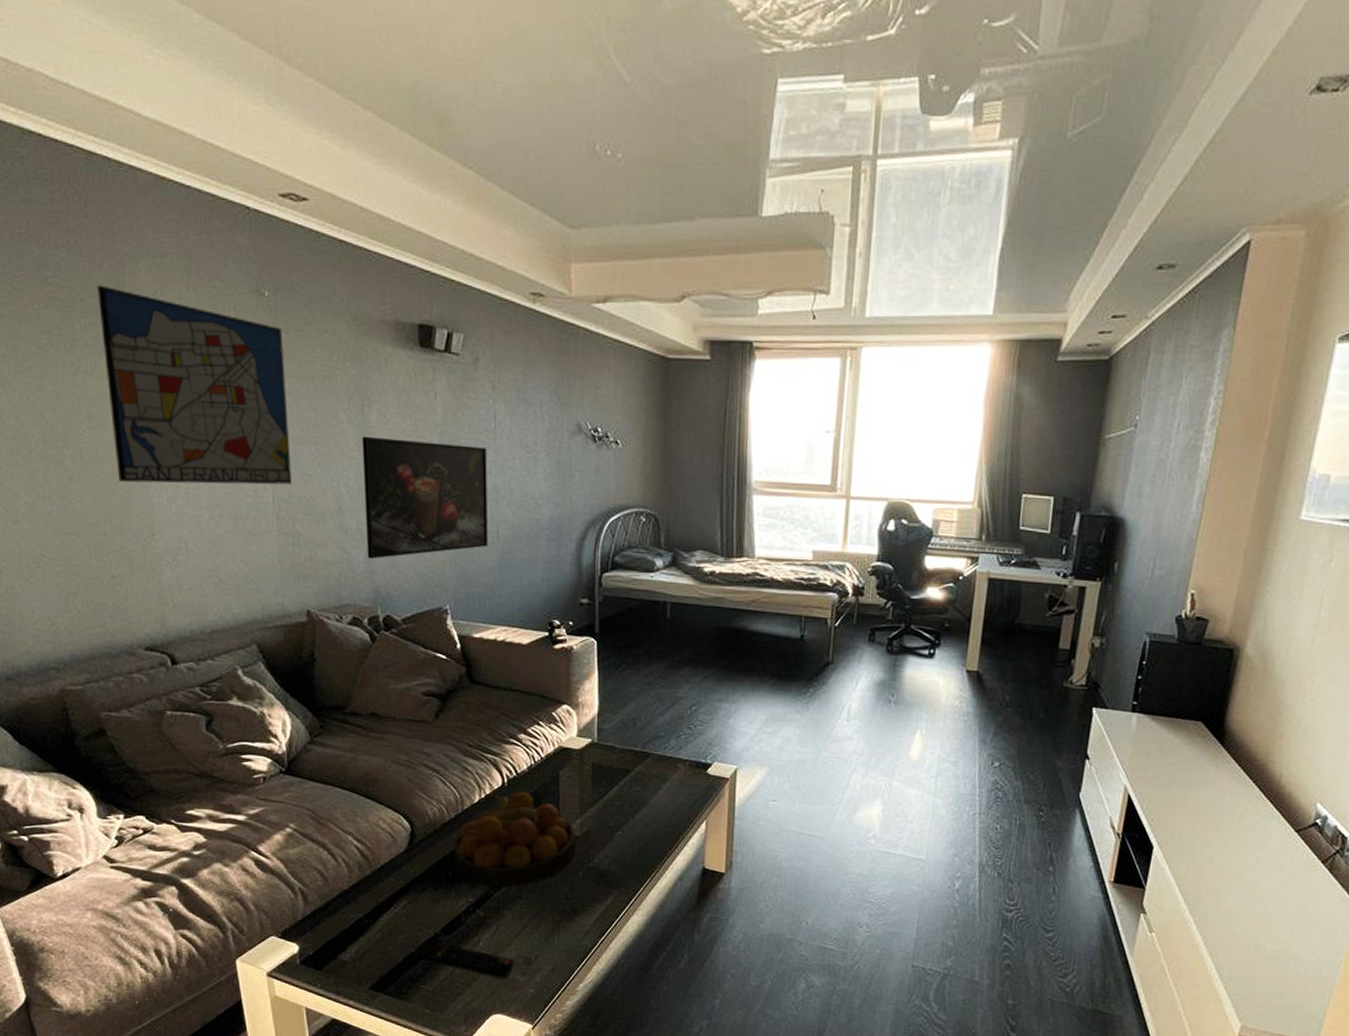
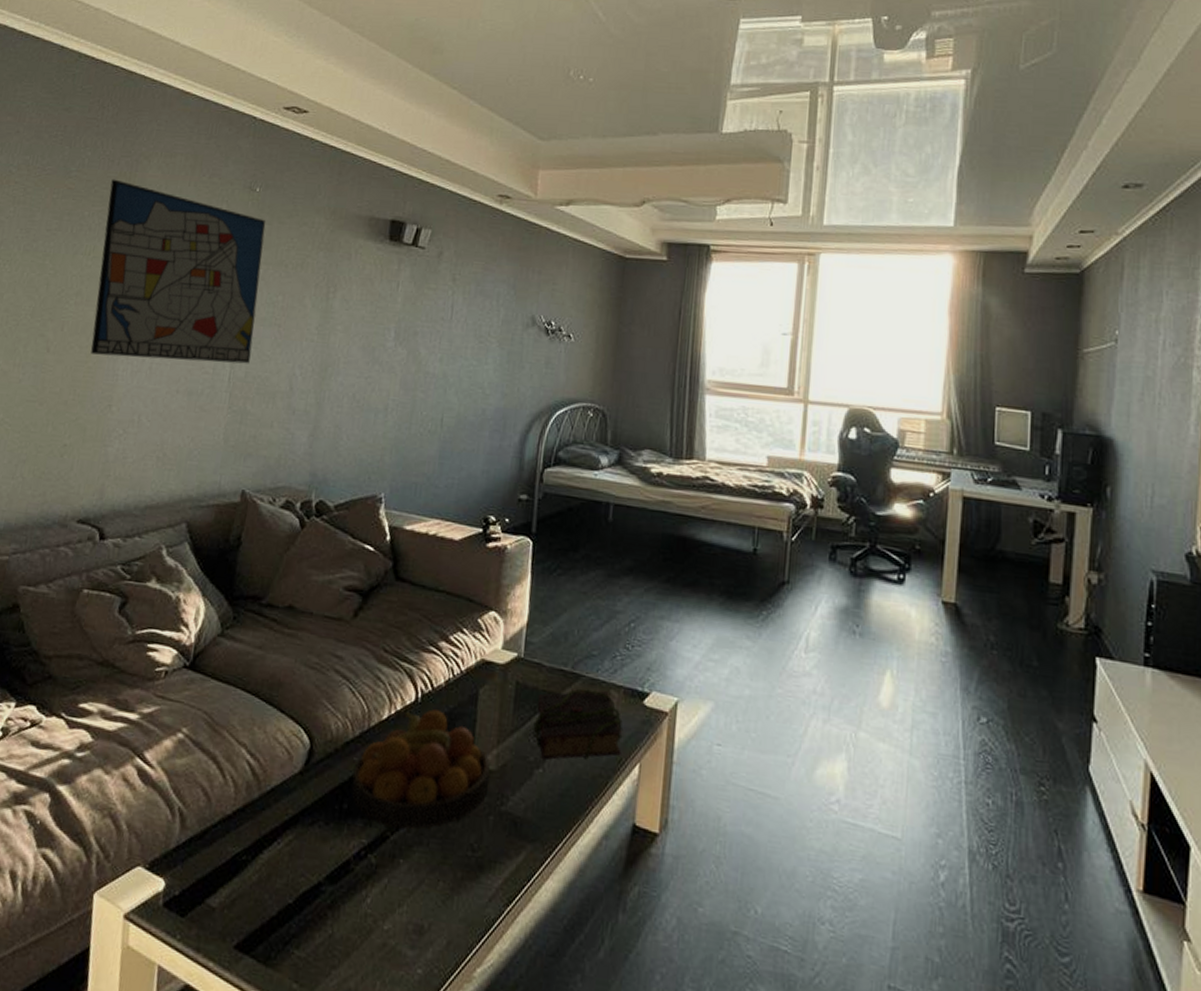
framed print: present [362,436,489,559] -> none [310,320,441,442]
remote control: present [411,940,514,978] -> none [287,889,404,950]
book: none [611,764,691,825] -> present [533,689,623,761]

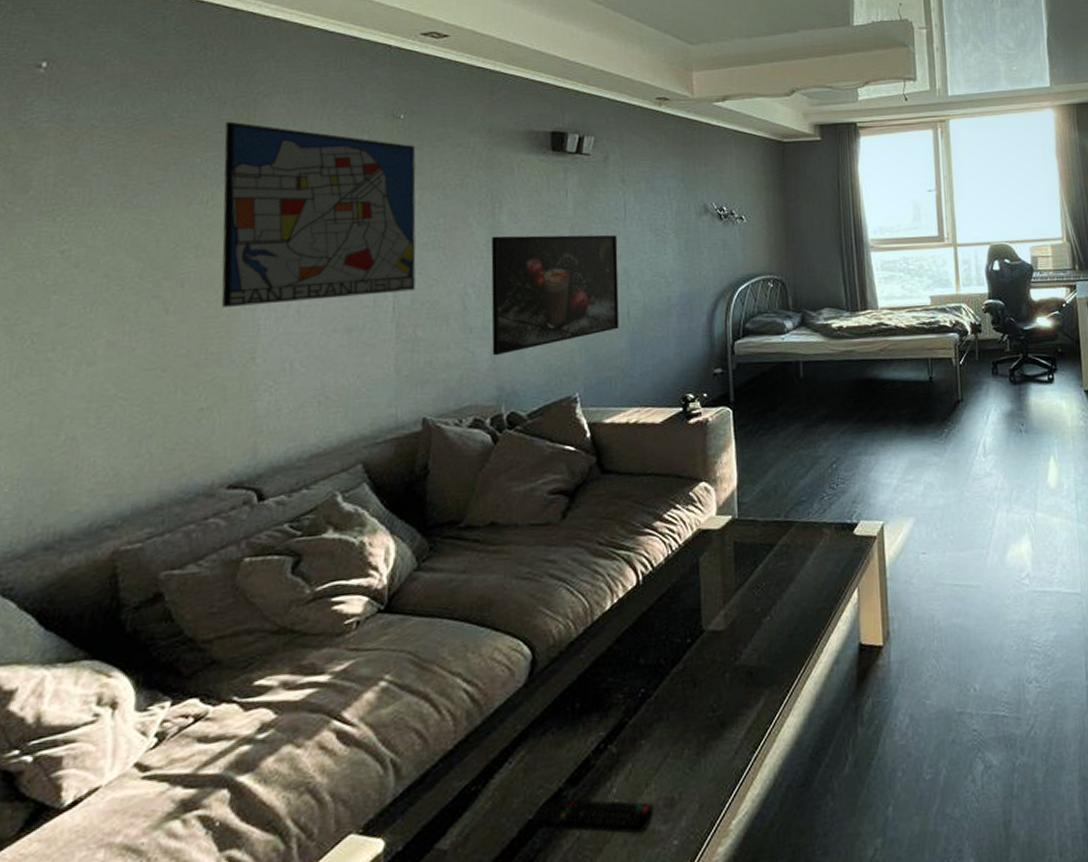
remote control: none [287,889,404,950] -> present [528,798,654,834]
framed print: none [310,320,441,442] -> present [491,234,619,356]
fruit bowl: present [351,709,491,830] -> none [582,587,721,714]
book: present [533,689,623,761] -> none [756,531,840,608]

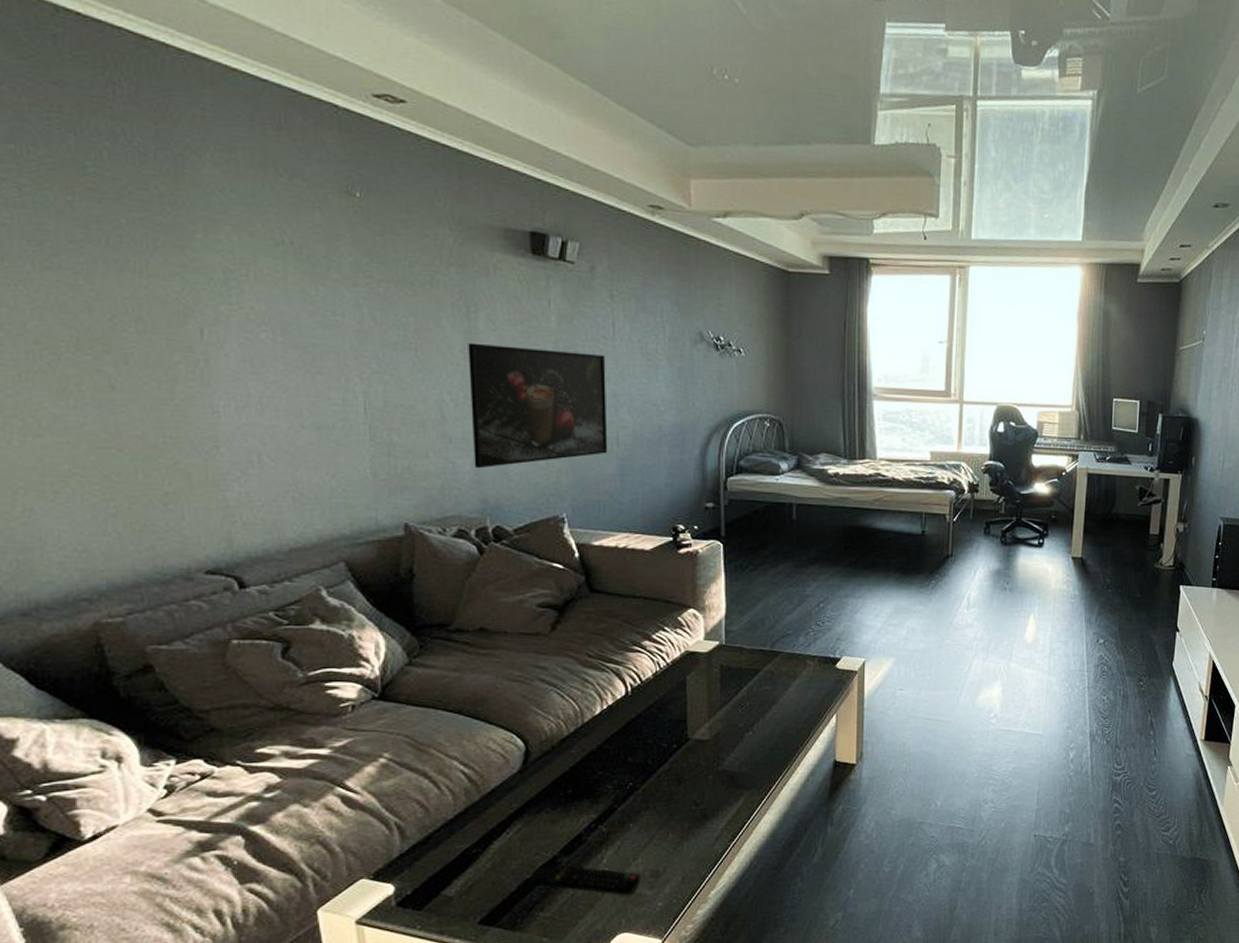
wall art: present [221,121,416,307] -> none [150,177,387,393]

